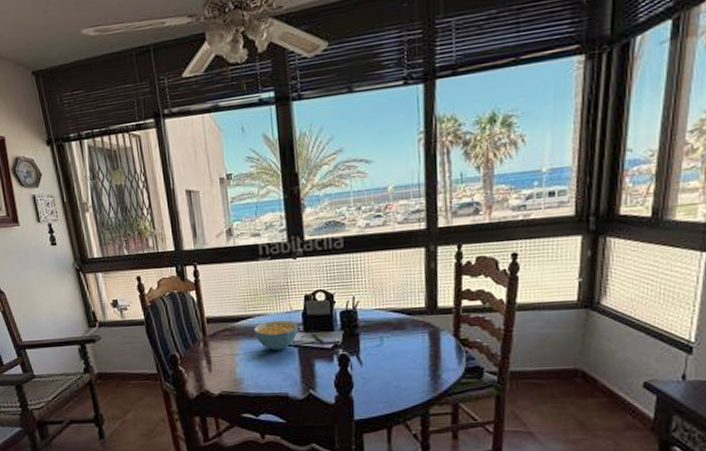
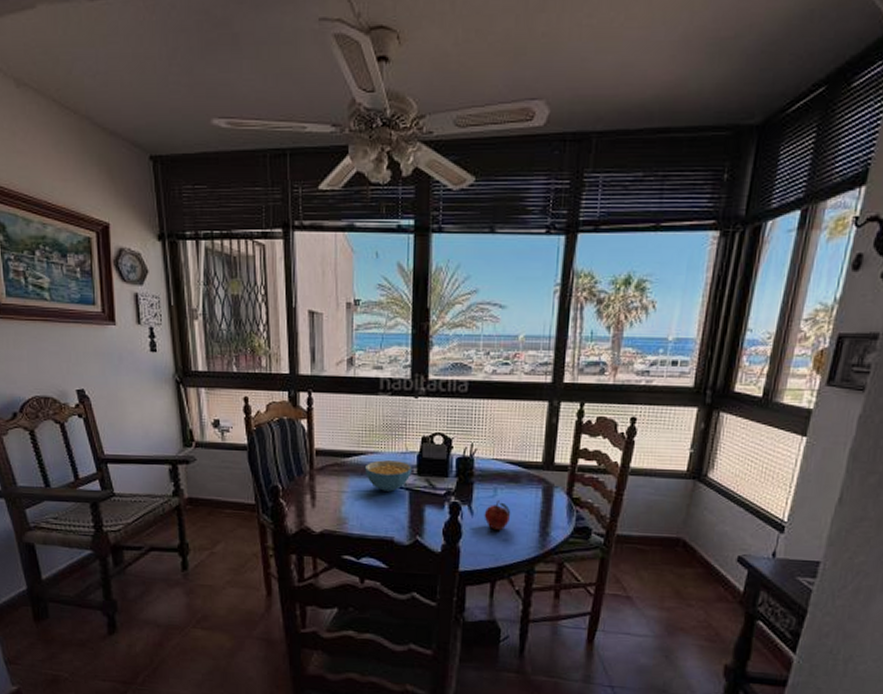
fruit: none [373,349,400,377] -> present [484,500,511,530]

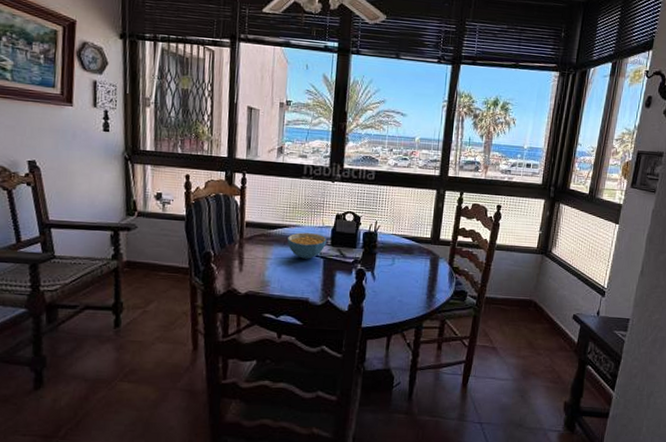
fruit: present [484,500,511,530] -> none [383,268,406,293]

